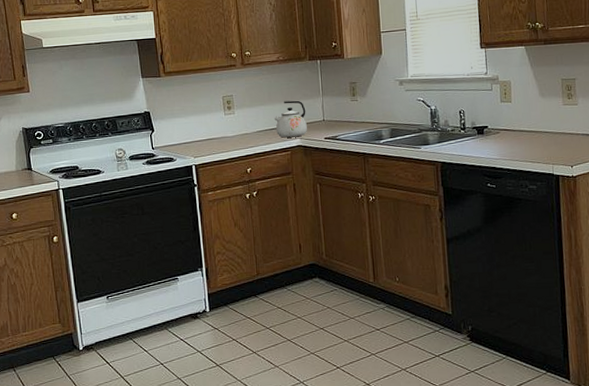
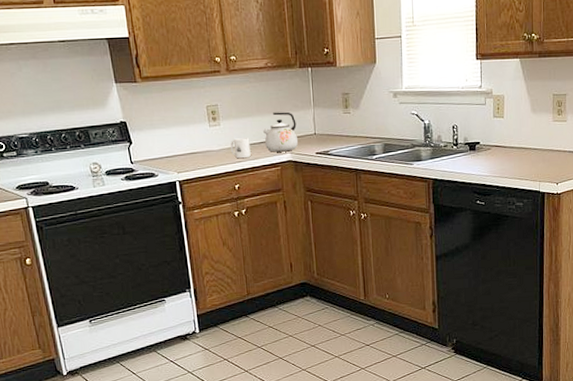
mug: none [243,125,263,144] -> present [230,138,251,159]

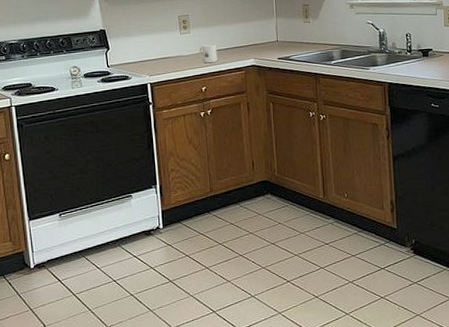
kettle: present [263,112,299,152] -> none [230,21,262,58]

